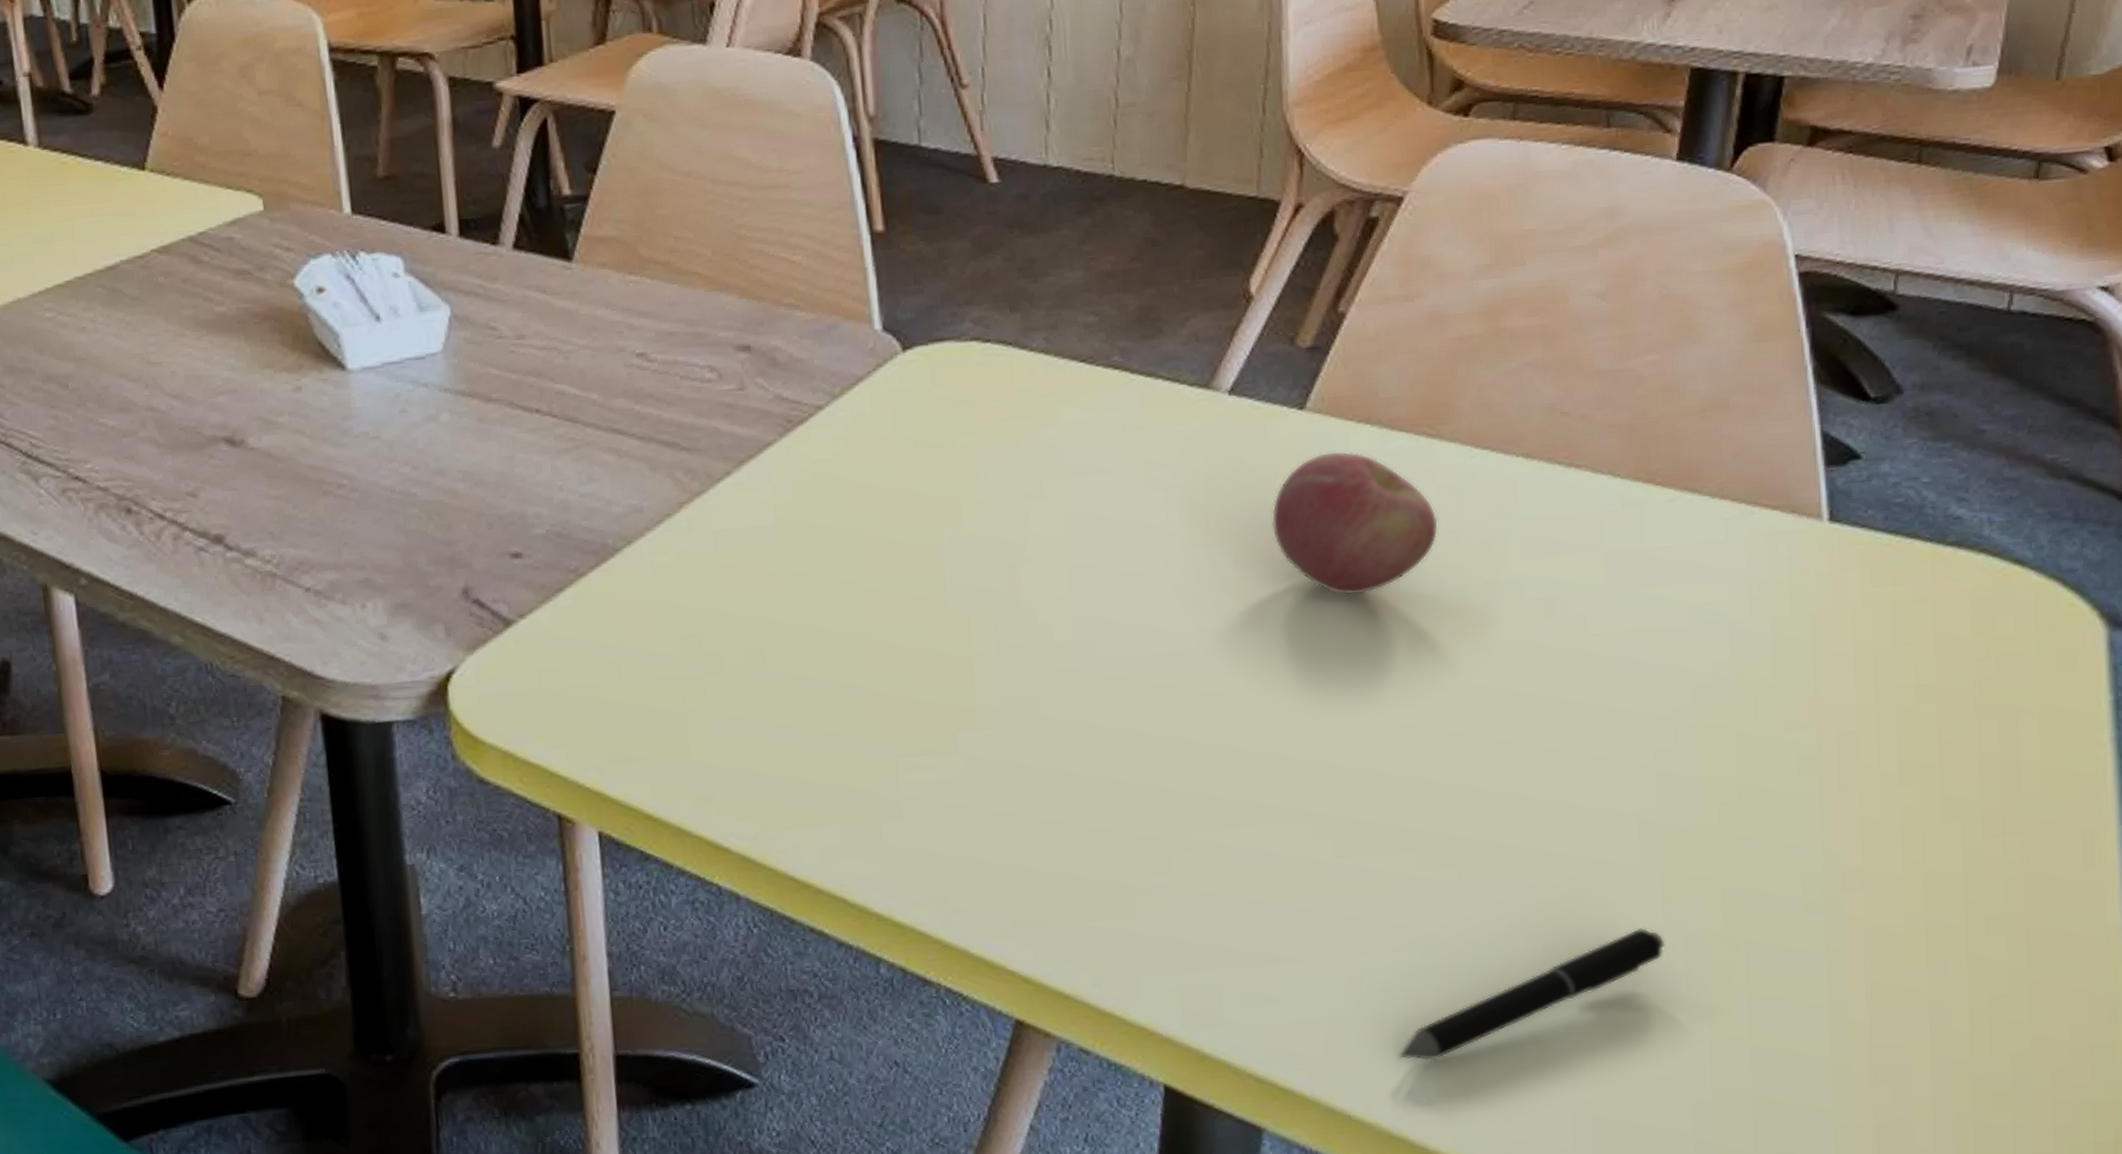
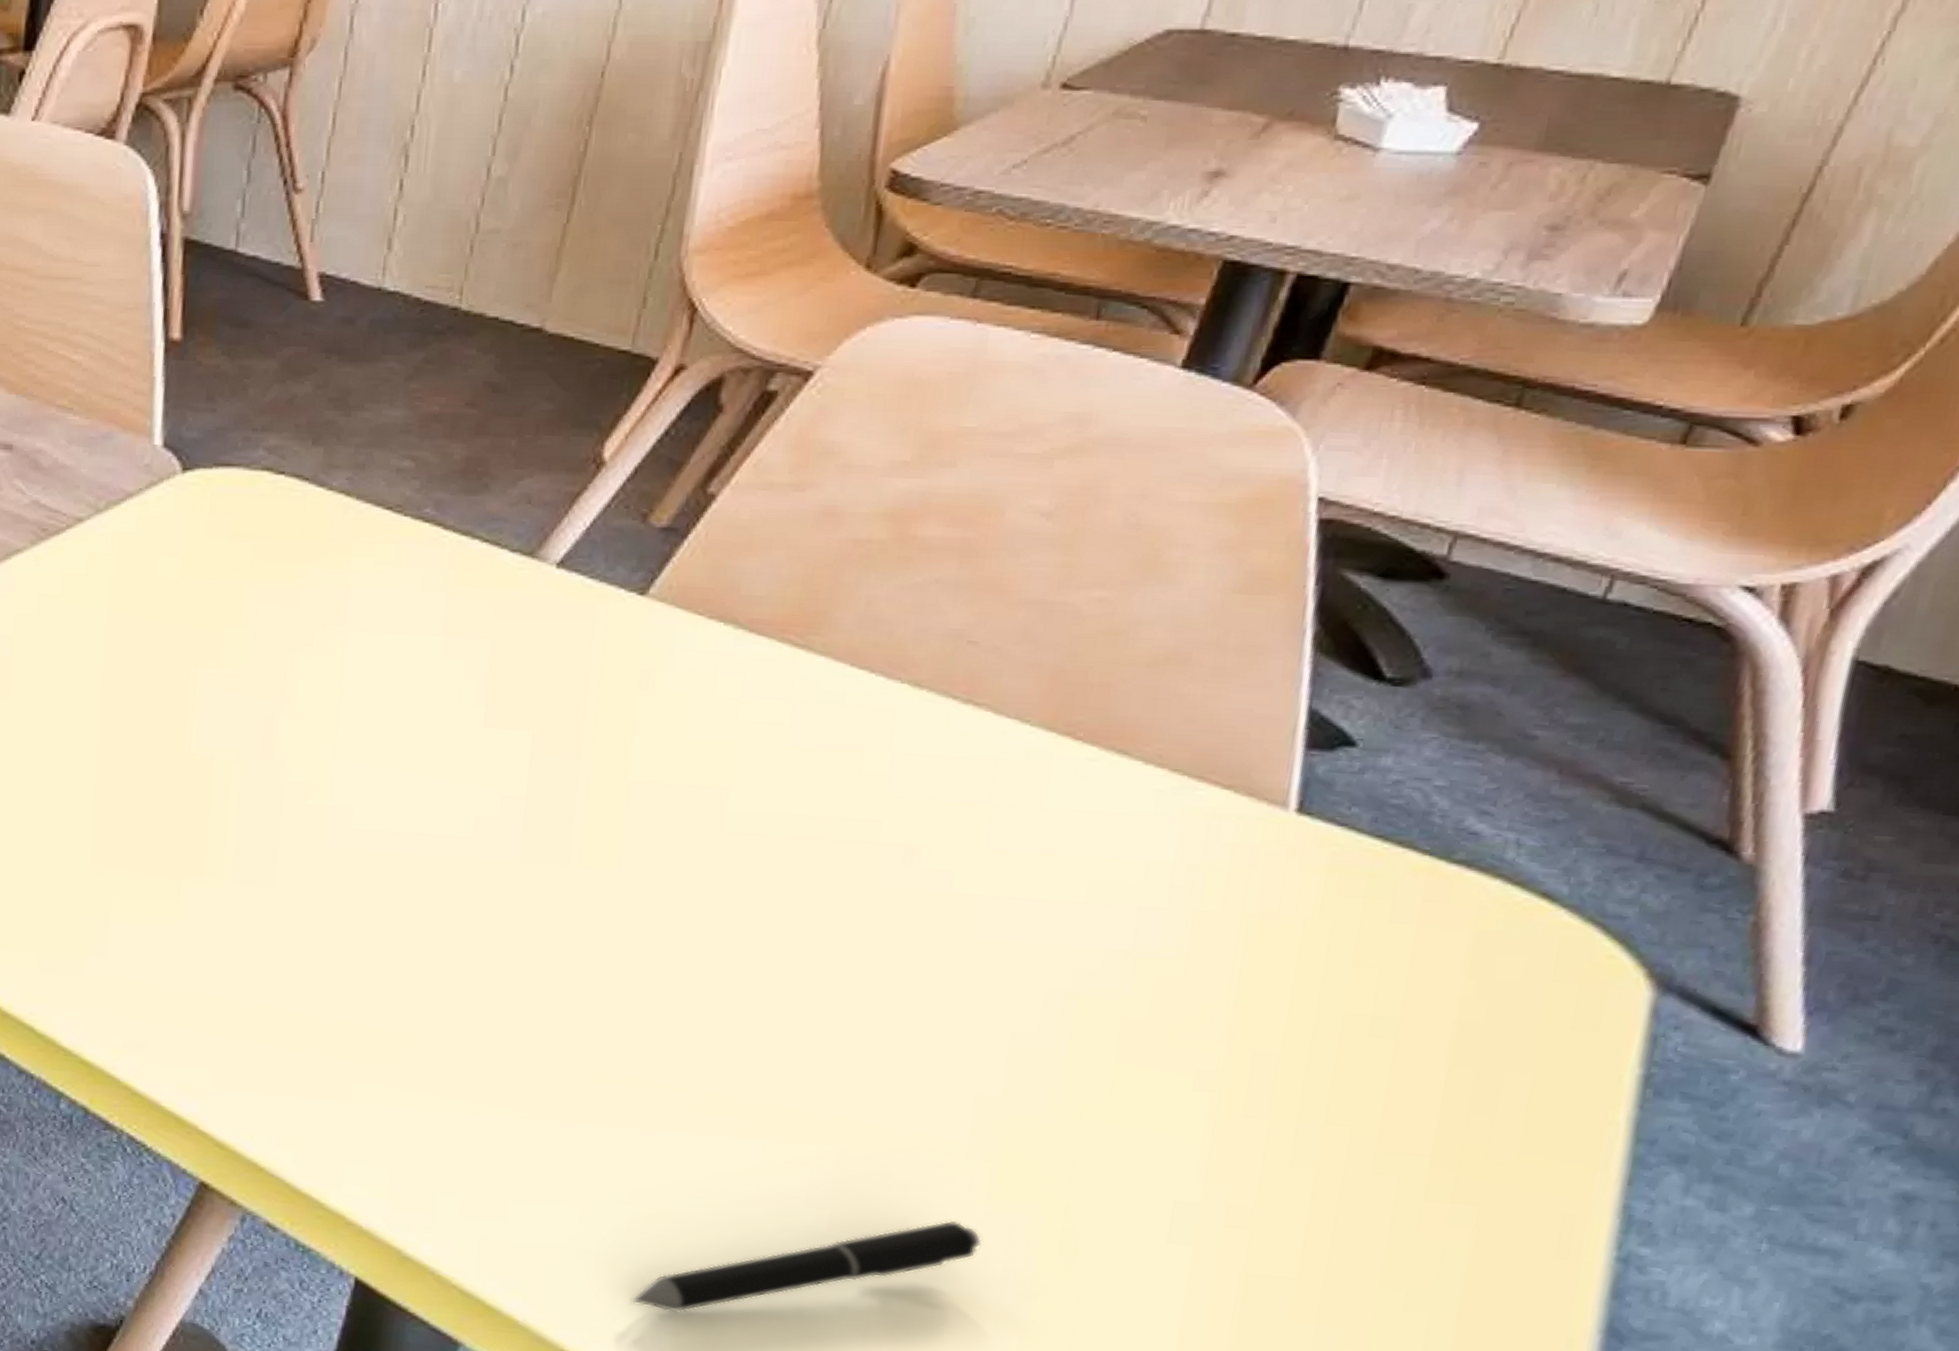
apple: present [1271,450,1438,596] -> none [582,645,788,807]

